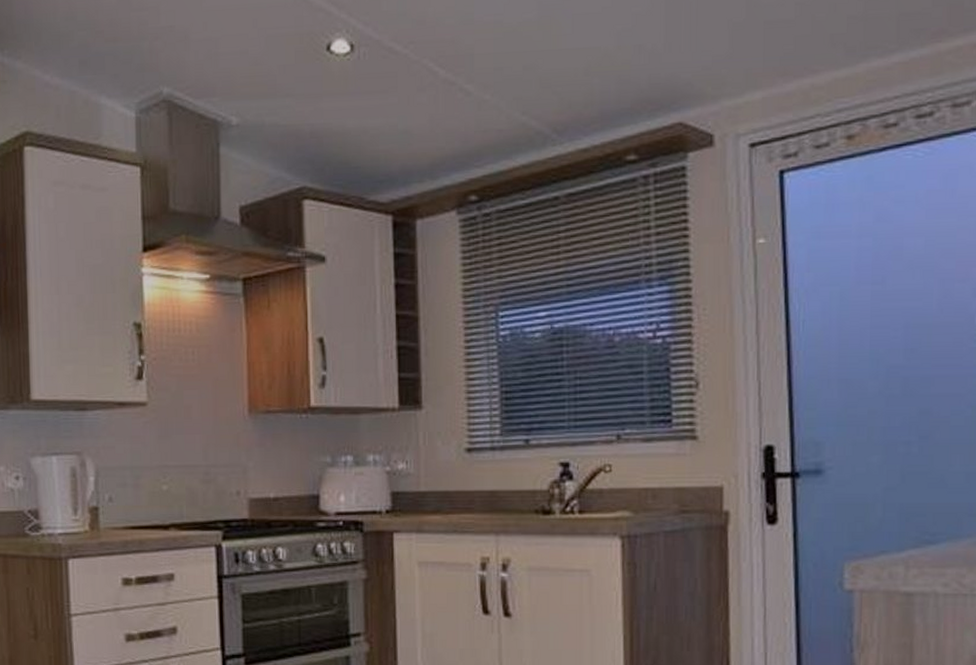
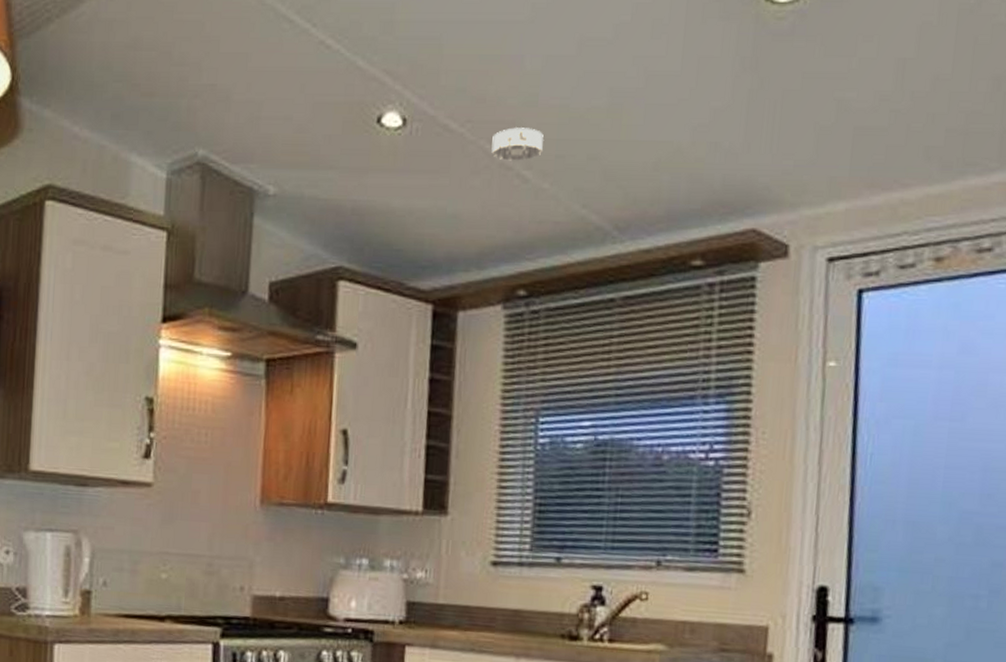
smoke detector: none [434,44,481,77] -> present [491,127,544,161]

